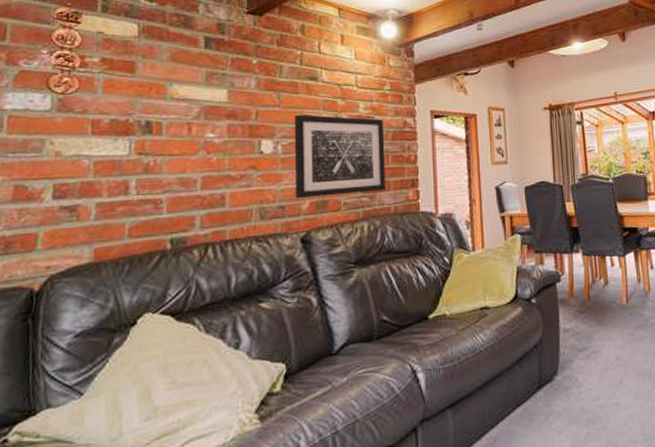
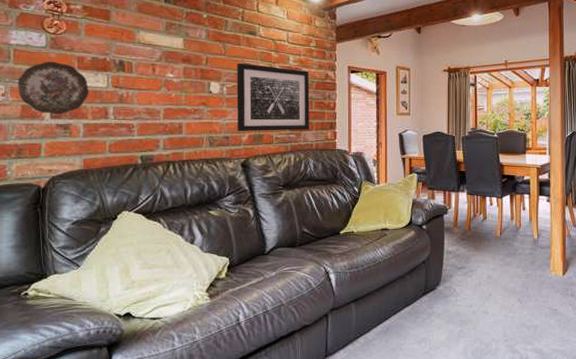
decorative plate: none [10,127,105,195] -> present [17,61,89,115]

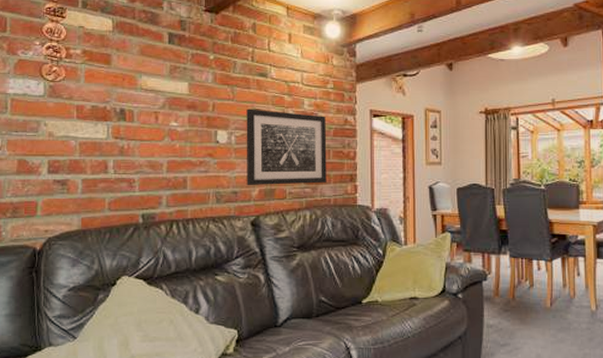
decorative plate: present [17,61,89,115] -> none [14,111,88,170]

